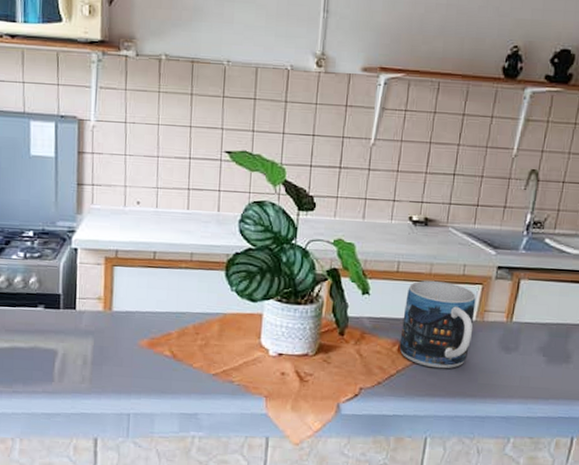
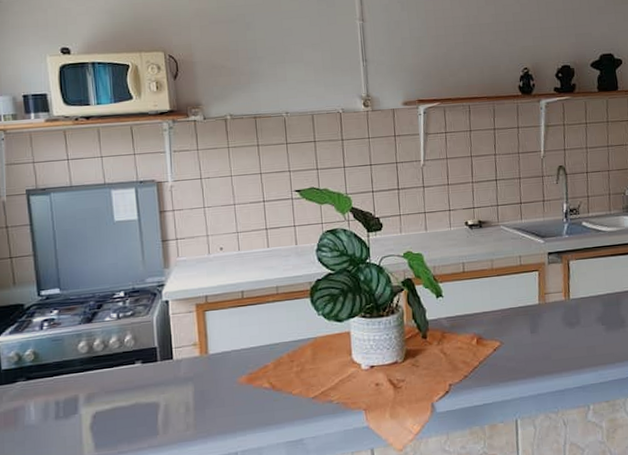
mug: present [399,281,476,369] -> none [475,274,539,354]

